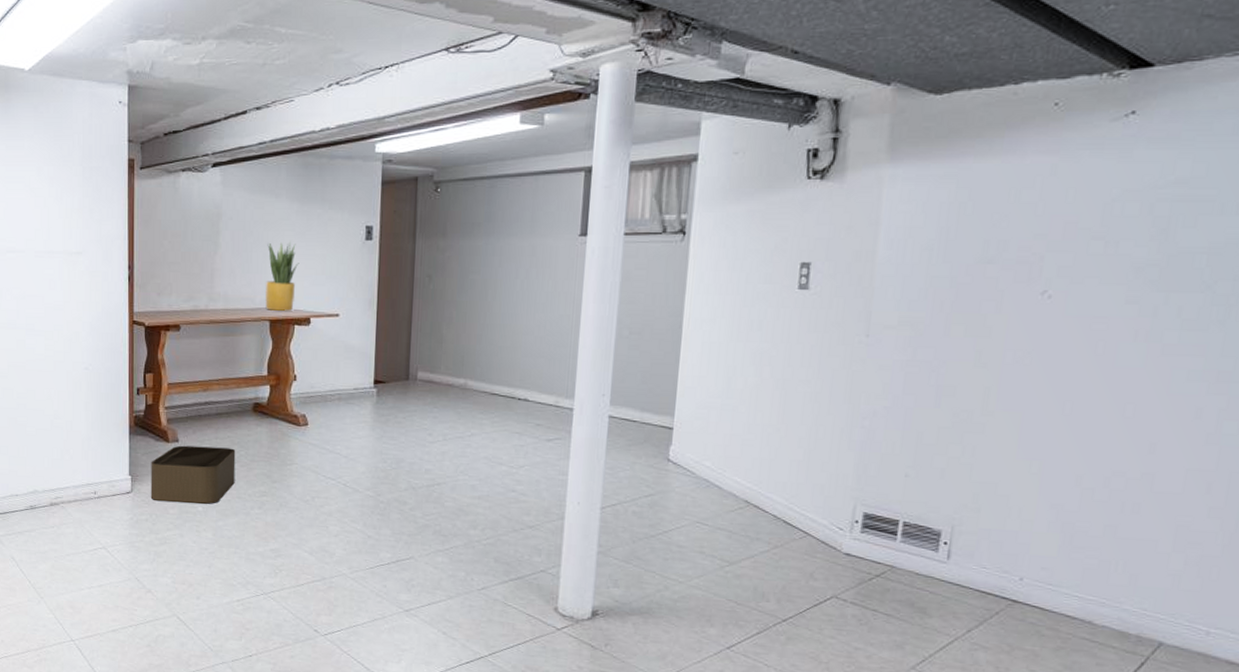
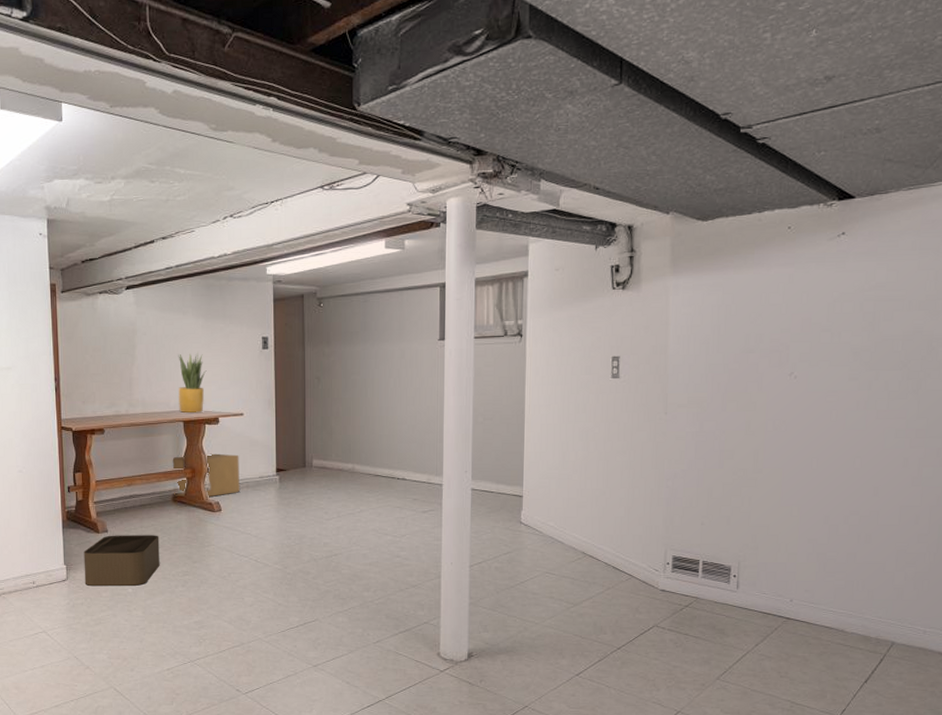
box: none [255,359,332,409] -> present [173,453,240,498]

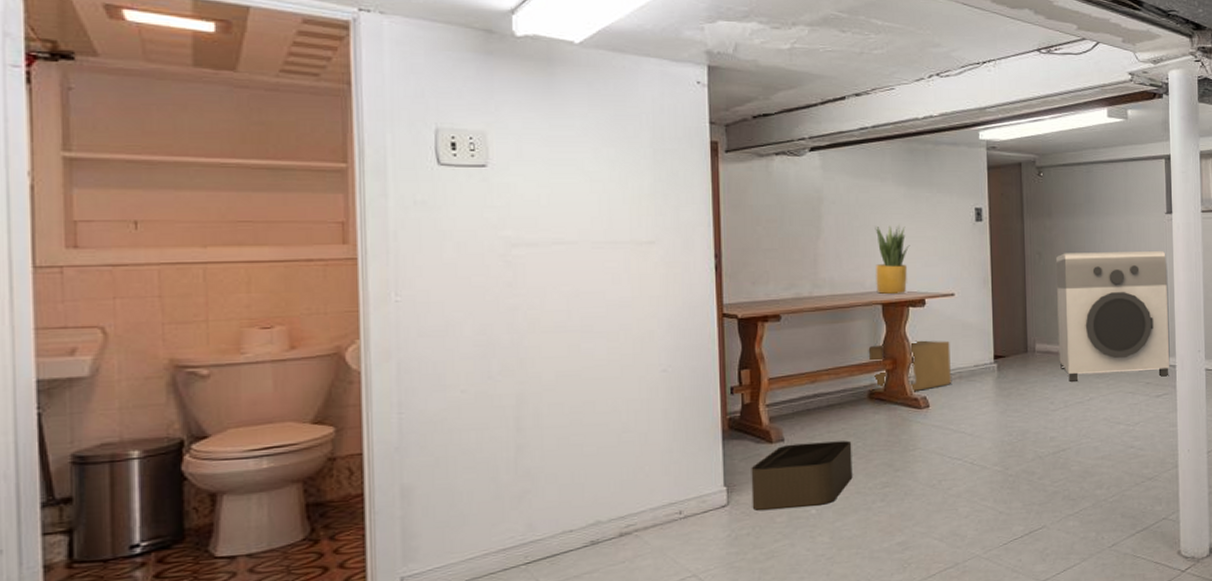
automatic washer: none [333,375,437,495] -> present [1056,250,1170,382]

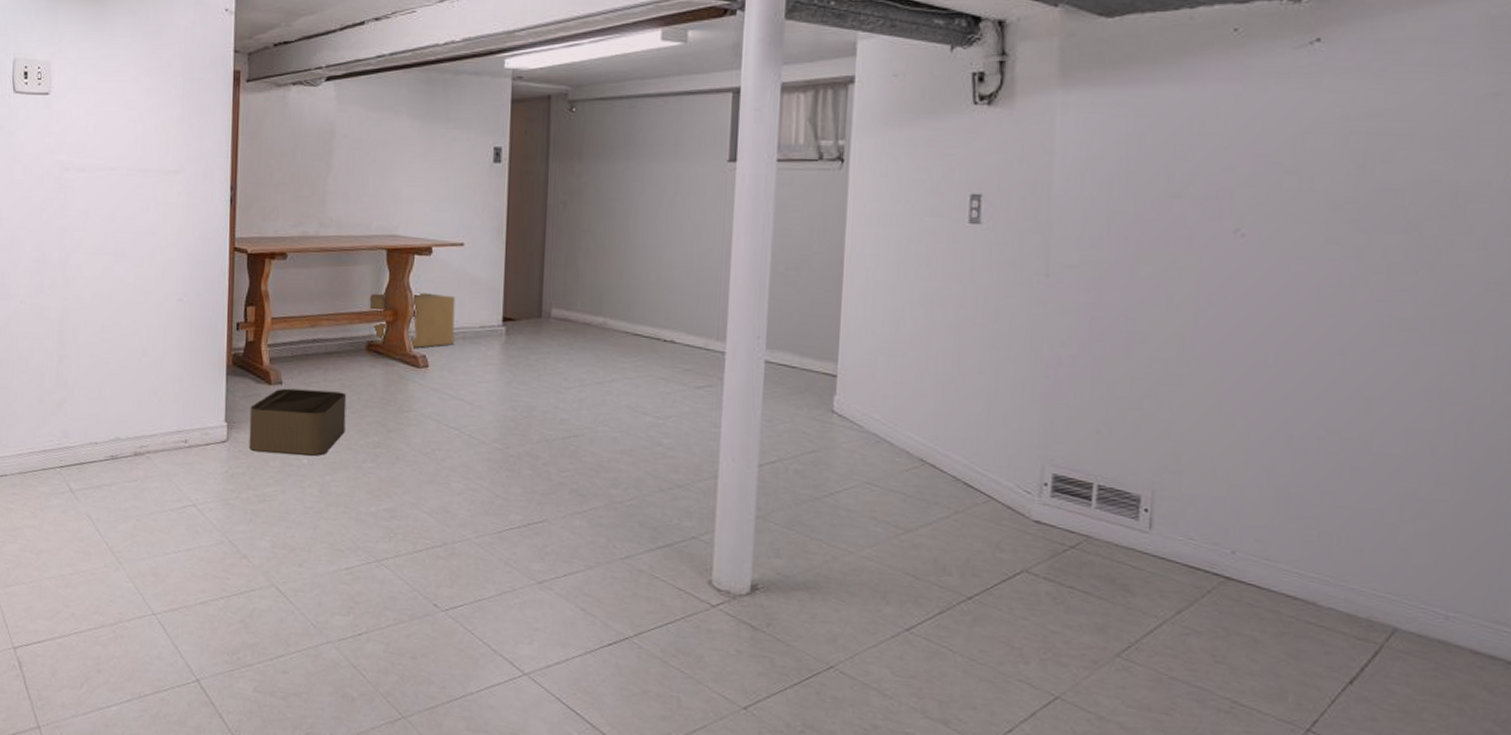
planter: present [875,225,909,294] -> none [382,163,419,239]
automatic washer: present [1056,250,1170,382] -> none [578,204,724,365]

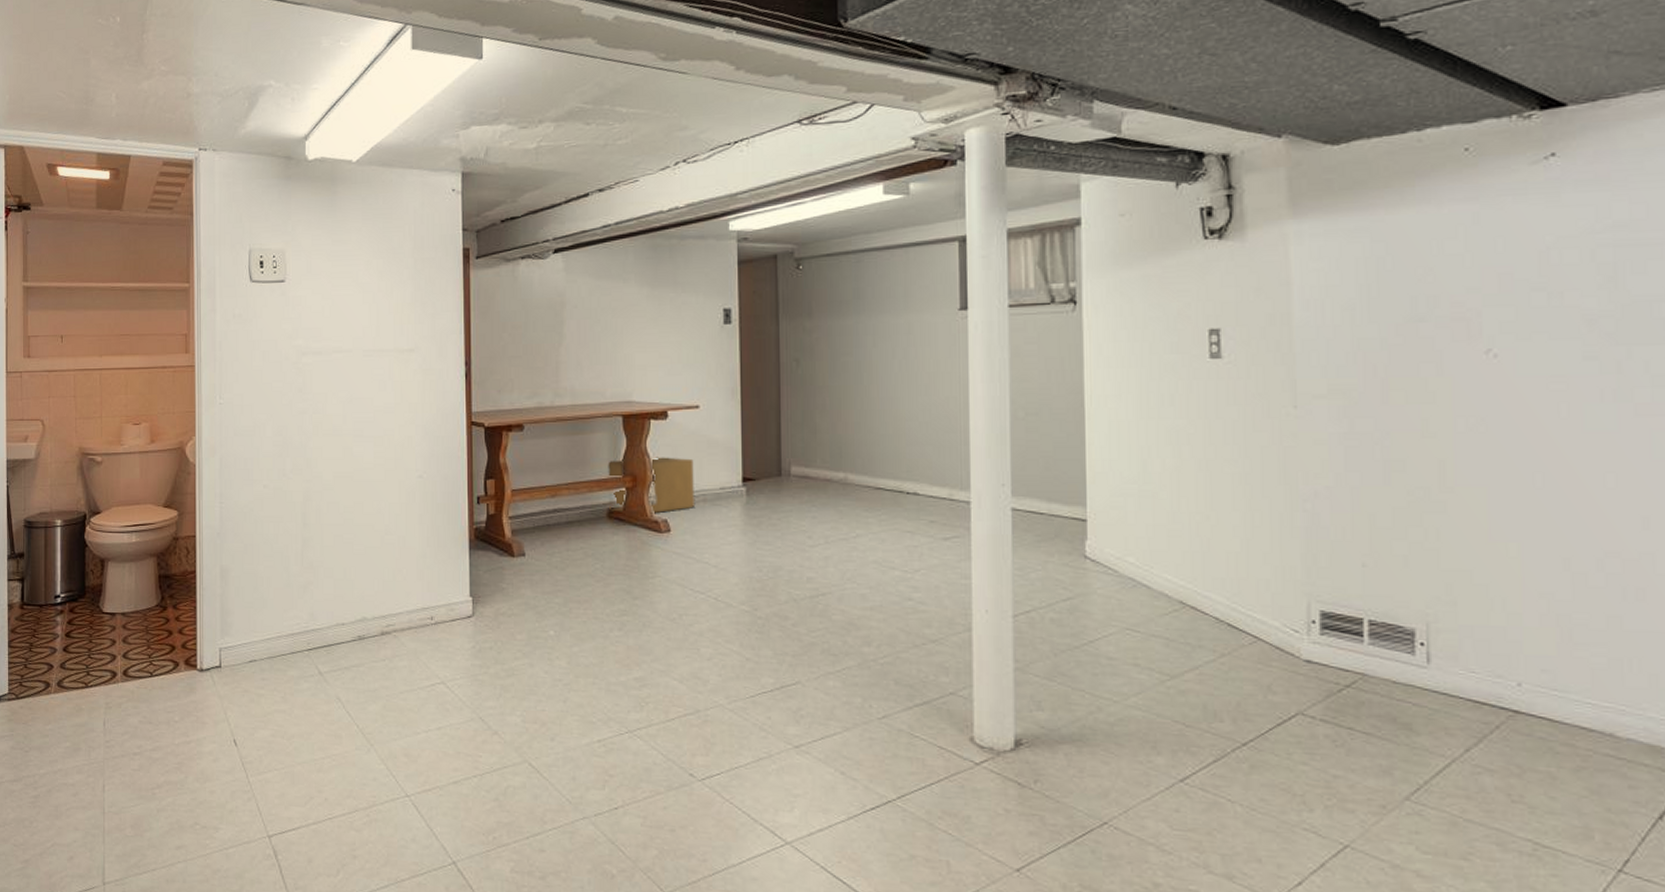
storage bin: present [248,388,347,456] -> none [494,560,591,627]

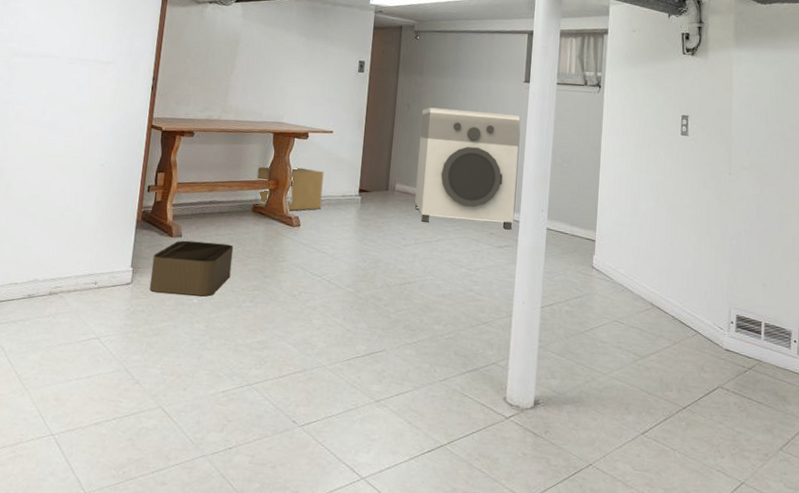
storage bin: none [494,560,591,627] -> present [149,240,234,297]
automatic washer: none [817,356,963,515] -> present [414,107,520,230]

